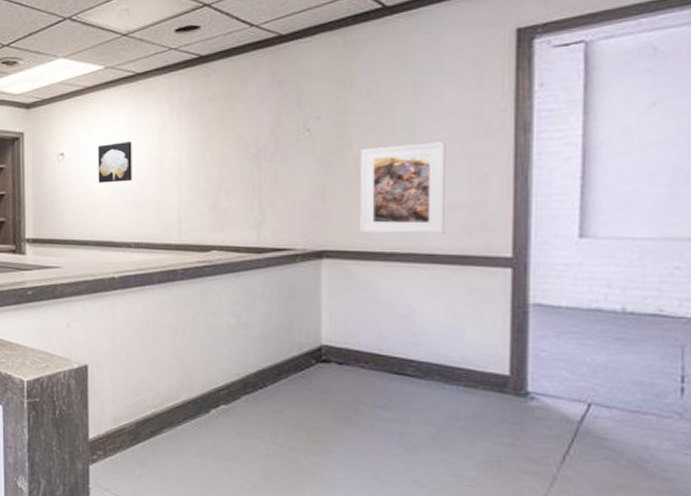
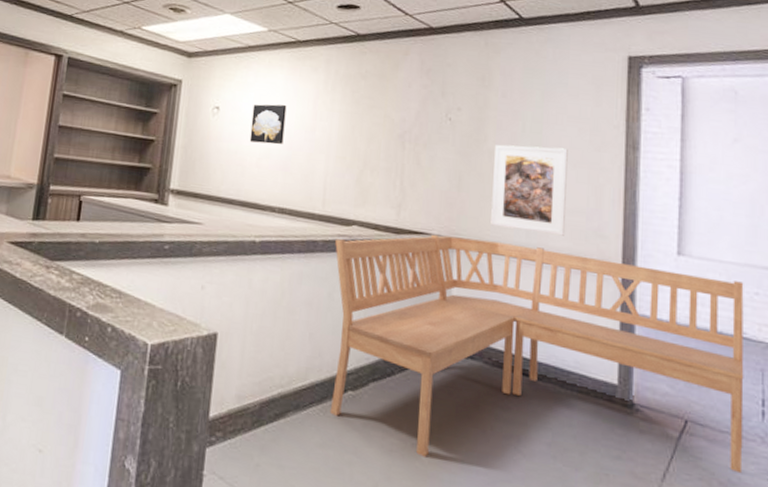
bench: none [195,249,661,458] -> present [329,234,744,474]

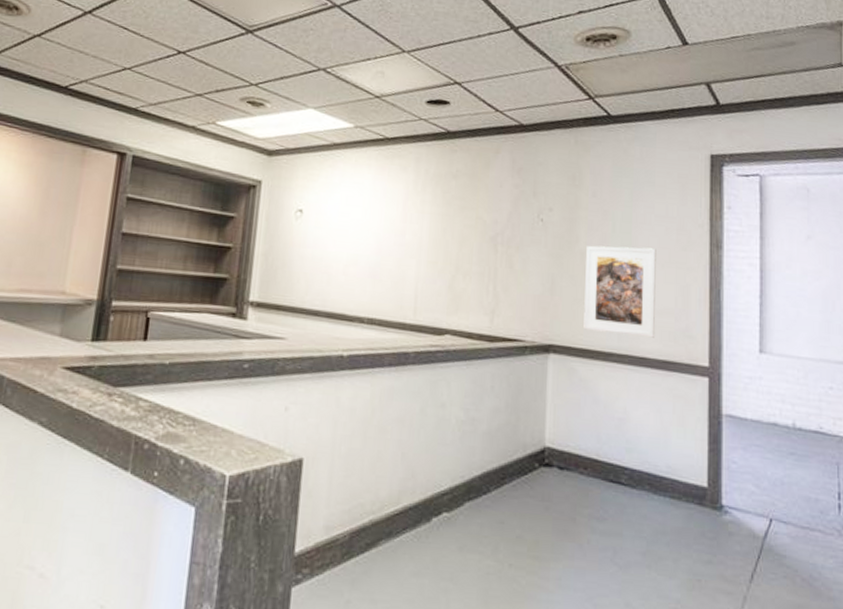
wall art: present [249,104,287,145] -> none [335,206,375,250]
bench: present [329,234,744,474] -> none [424,341,823,578]

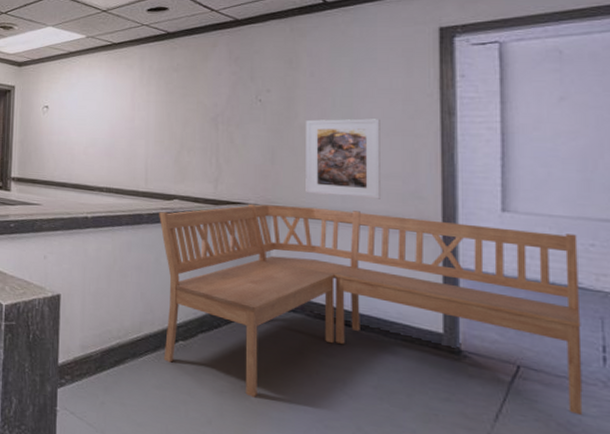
bench: none [424,341,823,578] -> present [159,204,583,416]

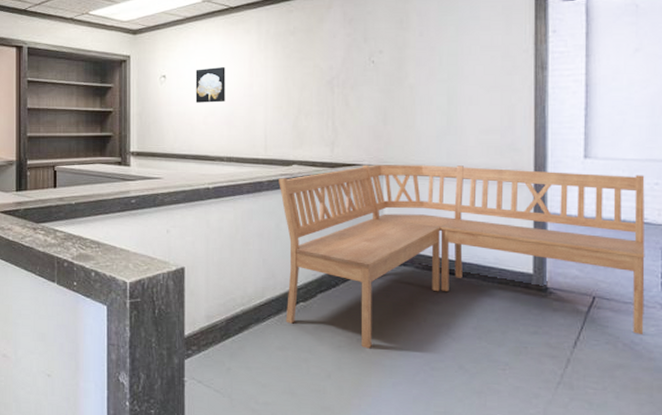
wall art: none [76,99,107,134] -> present [195,66,225,103]
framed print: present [306,118,380,199] -> none [415,76,482,153]

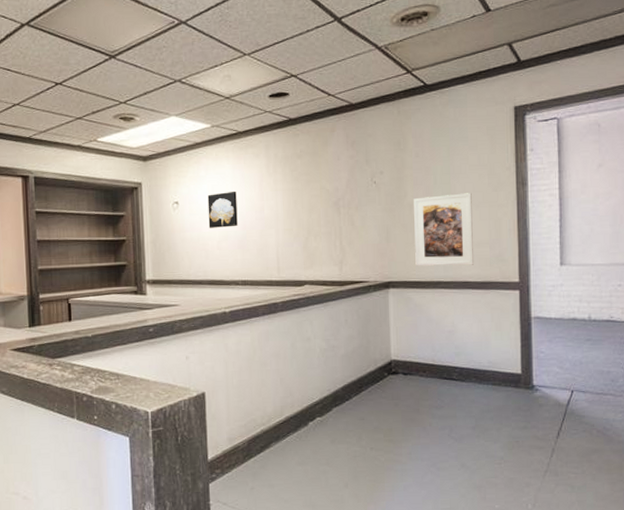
bench: present [279,164,645,349] -> none [292,277,614,456]
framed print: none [415,76,482,153] -> present [414,193,474,266]

